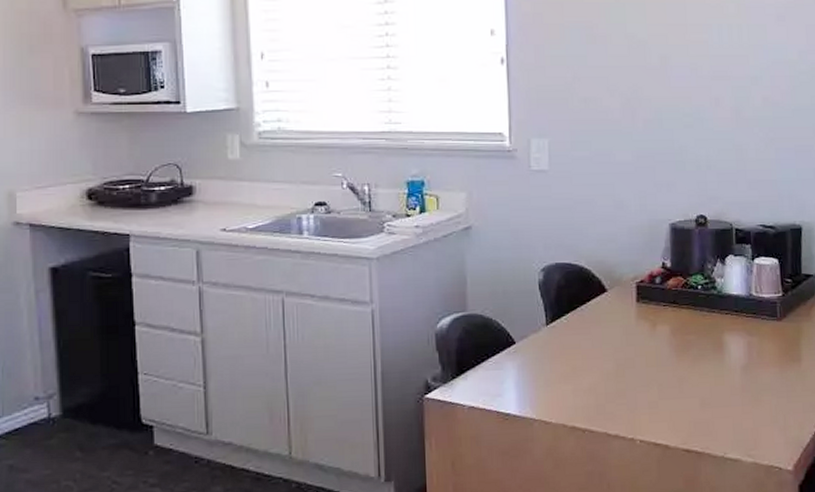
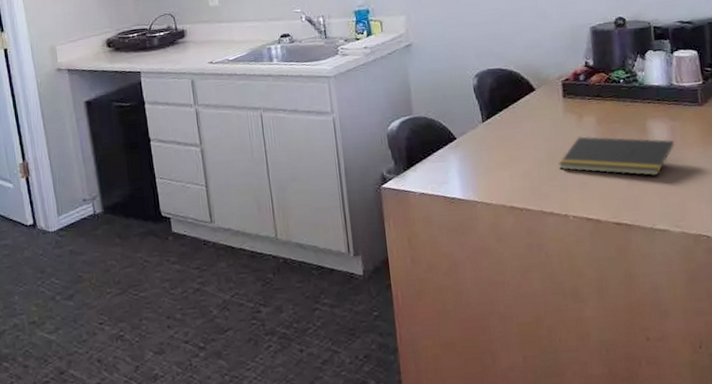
notepad: none [628,348,751,398] -> present [559,136,675,176]

